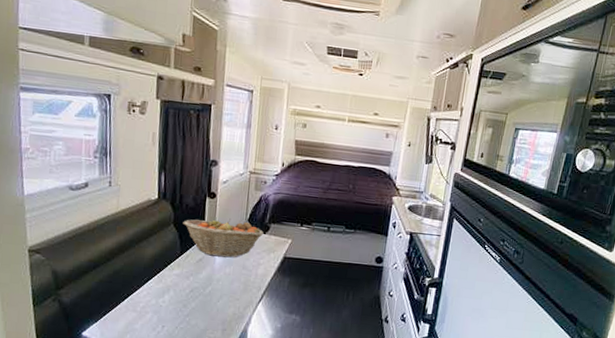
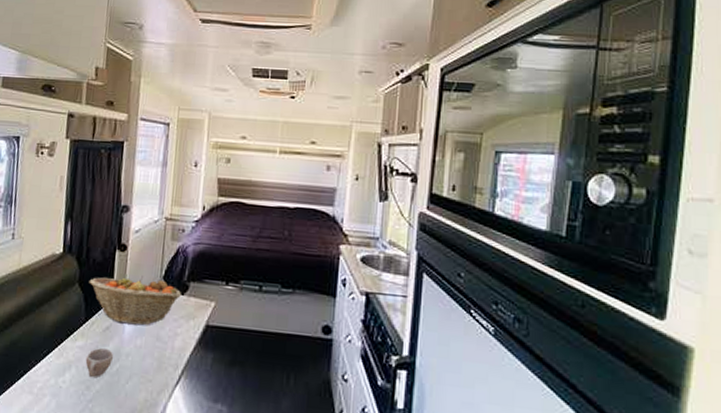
cup: none [182,275,207,299] -> present [85,348,114,379]

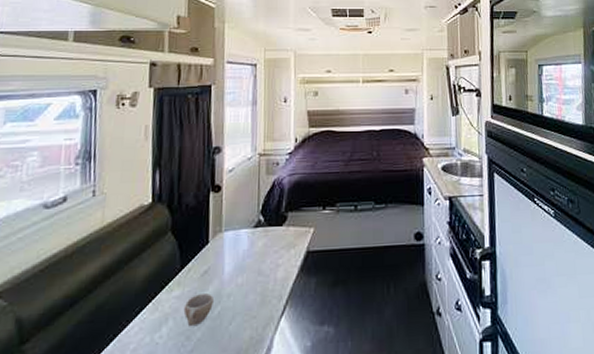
fruit basket: present [89,276,181,326] -> none [182,214,280,265]

